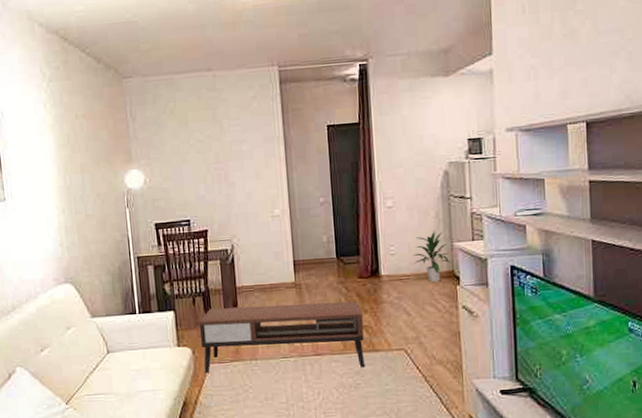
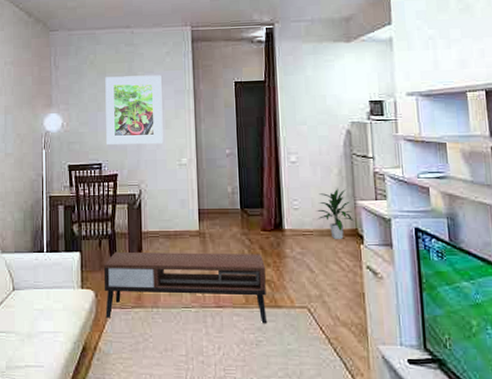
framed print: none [187,121,254,200] -> present [105,75,164,145]

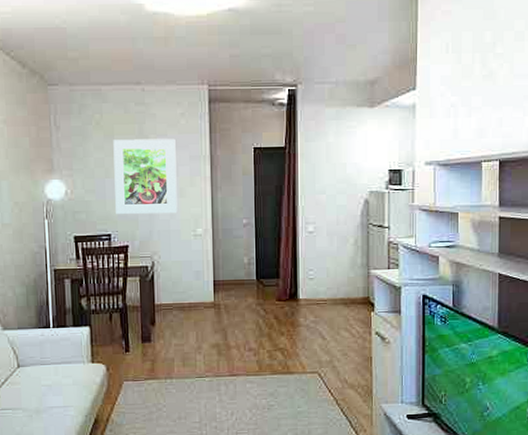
coffee table: present [104,251,266,324] -> none [115,323,279,391]
indoor plant: present [316,188,355,239] -> none [330,257,368,307]

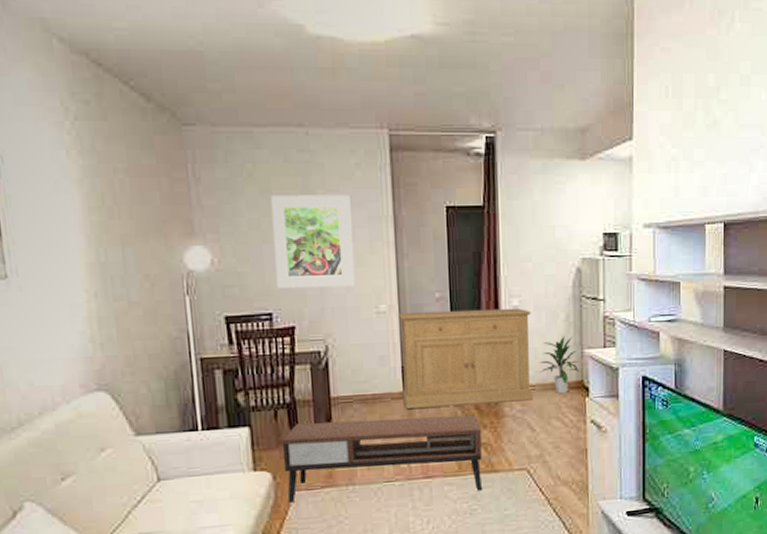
coffee table: none [115,323,279,391] -> present [283,414,482,503]
sideboard: none [212,233,324,316] -> present [399,307,533,409]
indoor plant: none [330,257,368,307] -> present [539,335,581,393]

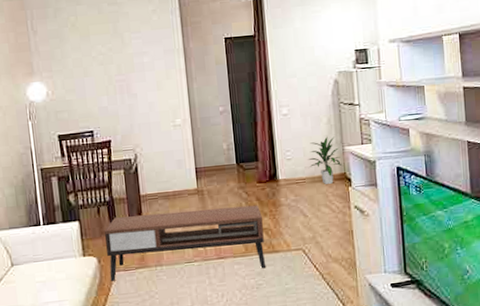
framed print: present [271,194,355,288] -> none [89,34,156,111]
sideboard: present [399,307,533,409] -> none [191,115,304,202]

